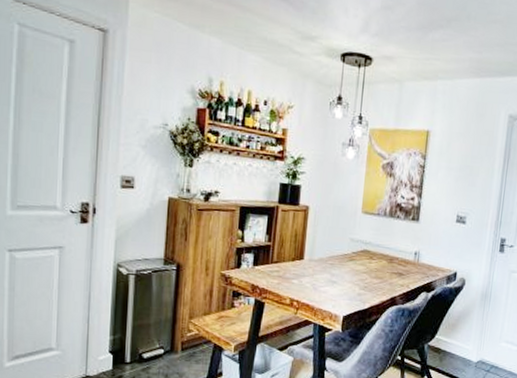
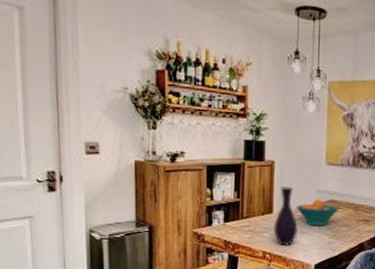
vase: none [302,233,329,295] -> present [273,187,299,246]
fruit bowl: none [328,248,373,276] -> present [297,199,339,226]

